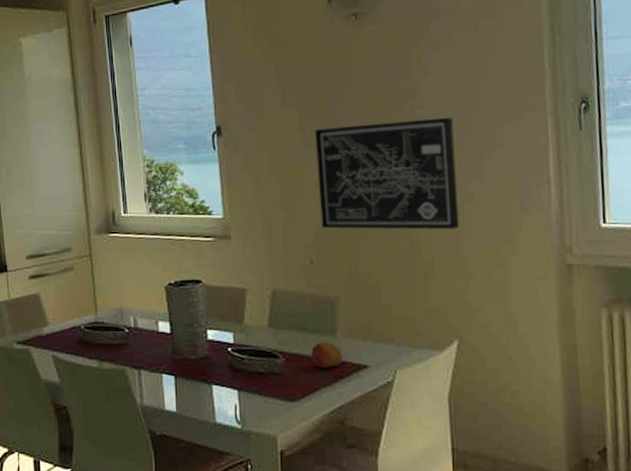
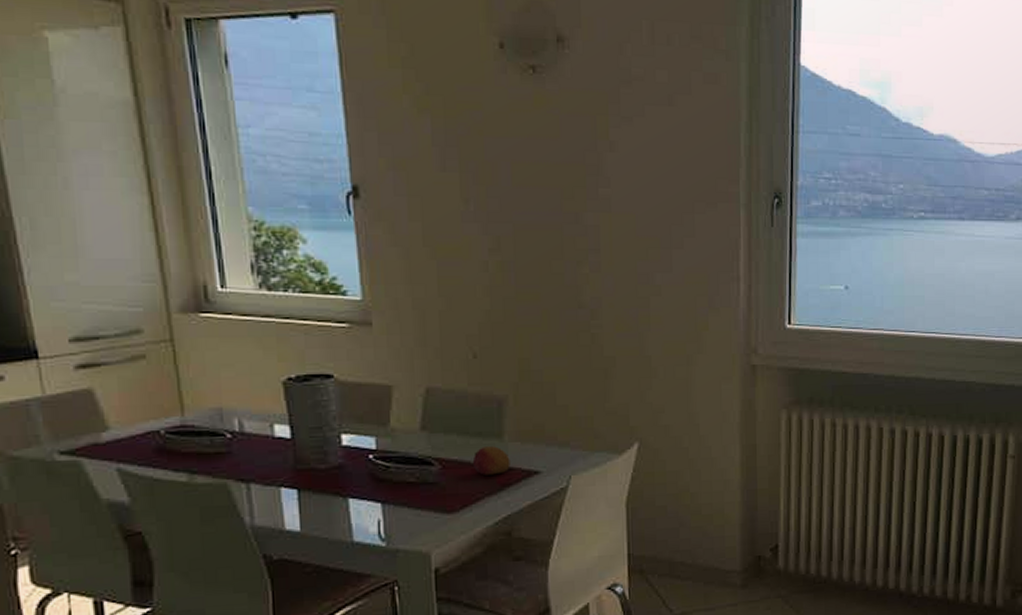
wall art: present [315,117,460,230] -> none [481,200,645,325]

